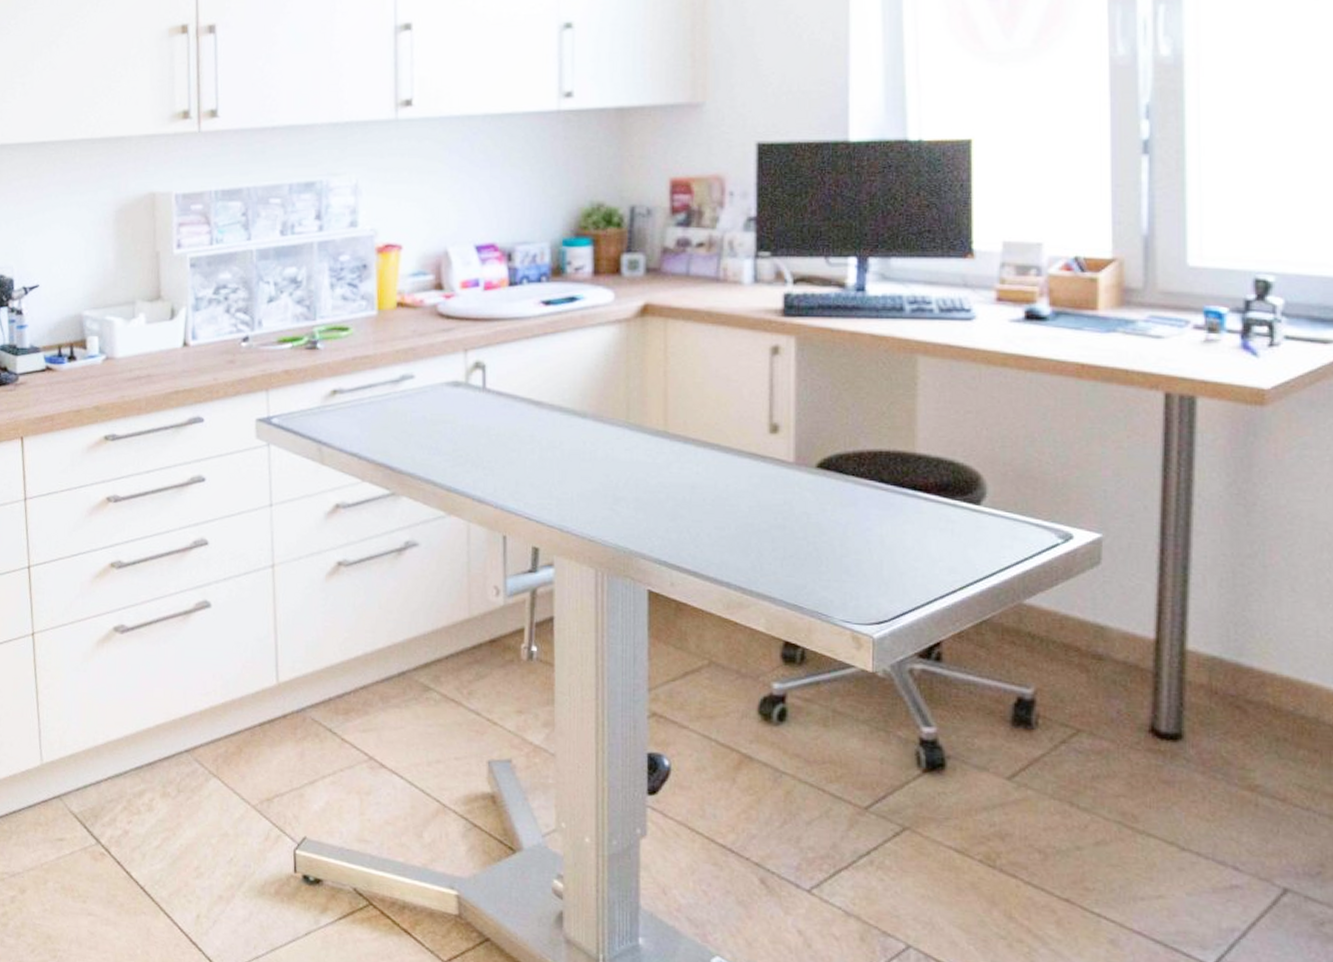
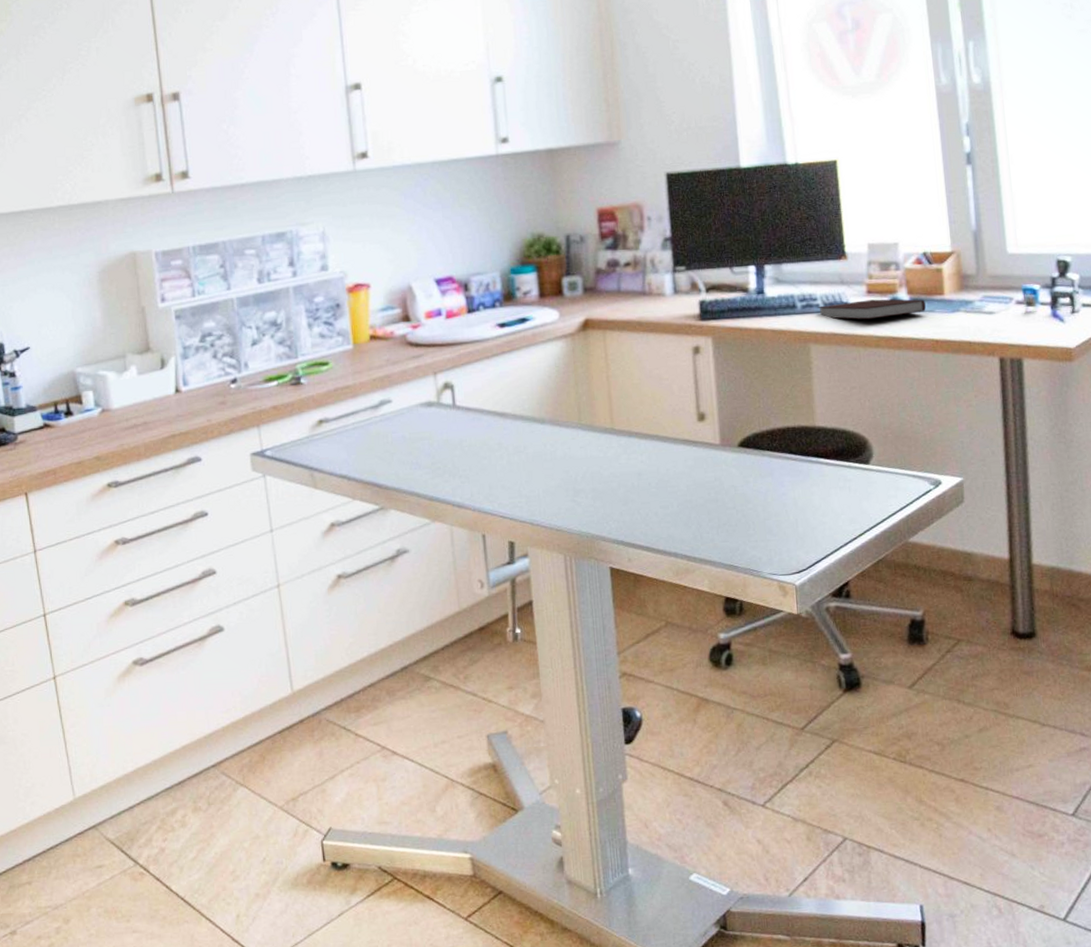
notebook: none [931,308,1072,332] -> present [817,299,926,320]

